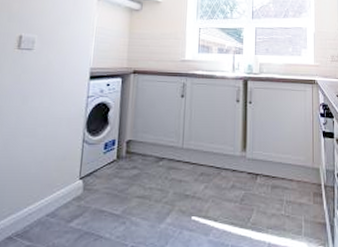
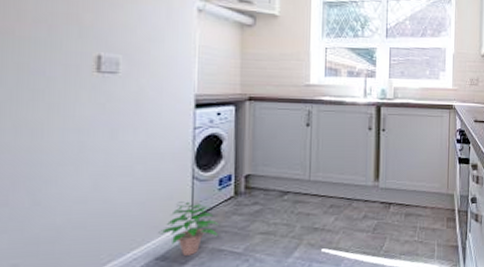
potted plant: none [51,163,103,214] -> present [159,201,220,256]

